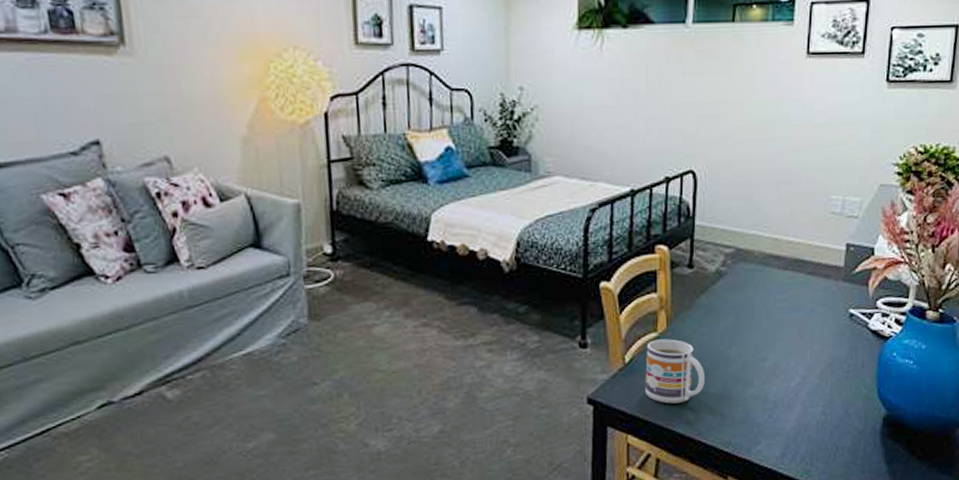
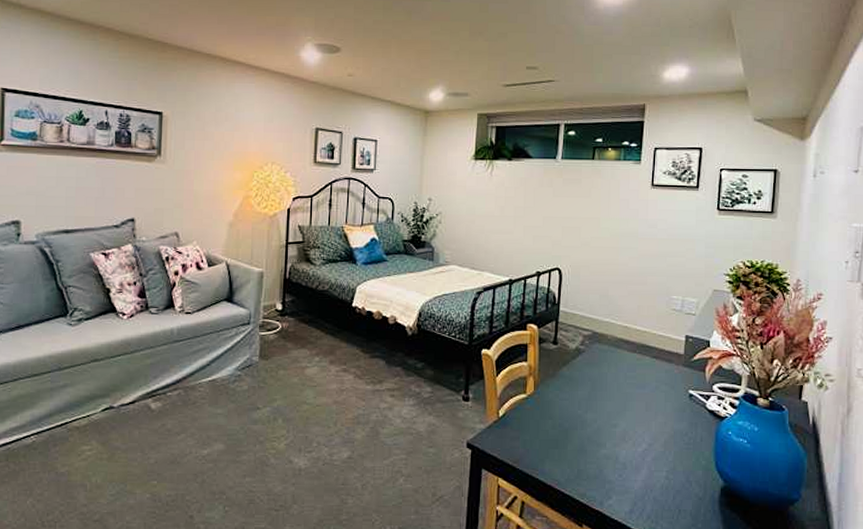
mug: present [645,339,705,404] -> none [515,400,565,455]

